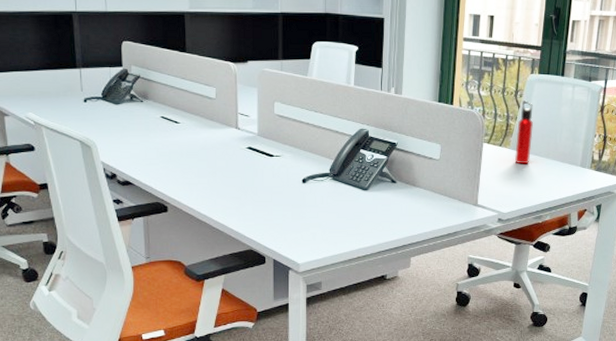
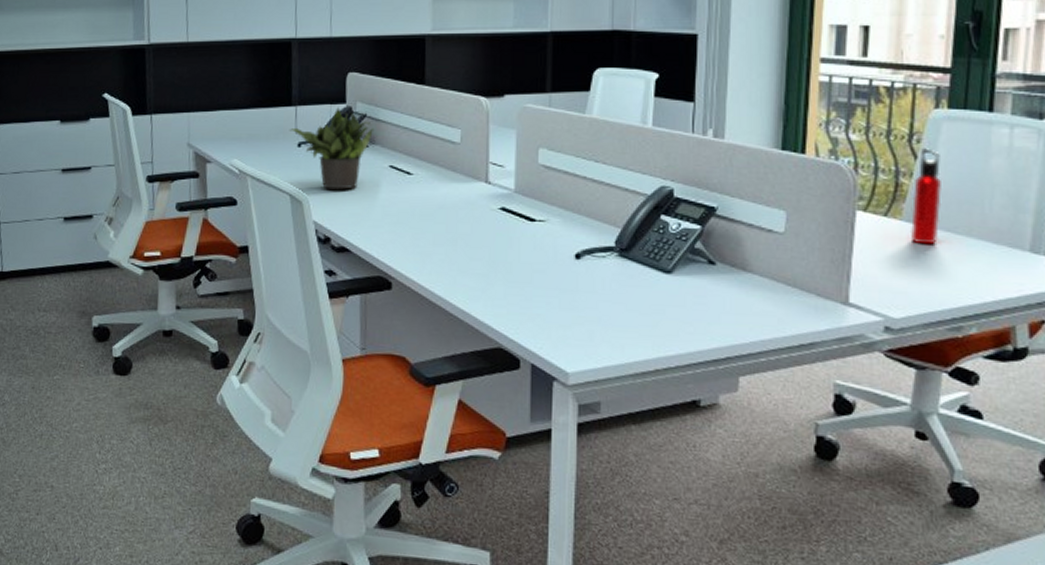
potted plant: none [75,70,147,136] -> present [289,107,375,190]

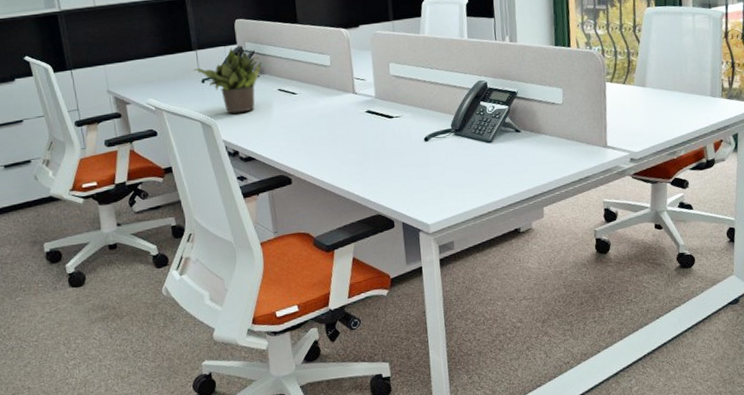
water bottle: present [909,147,942,245] -> none [639,34,657,100]

